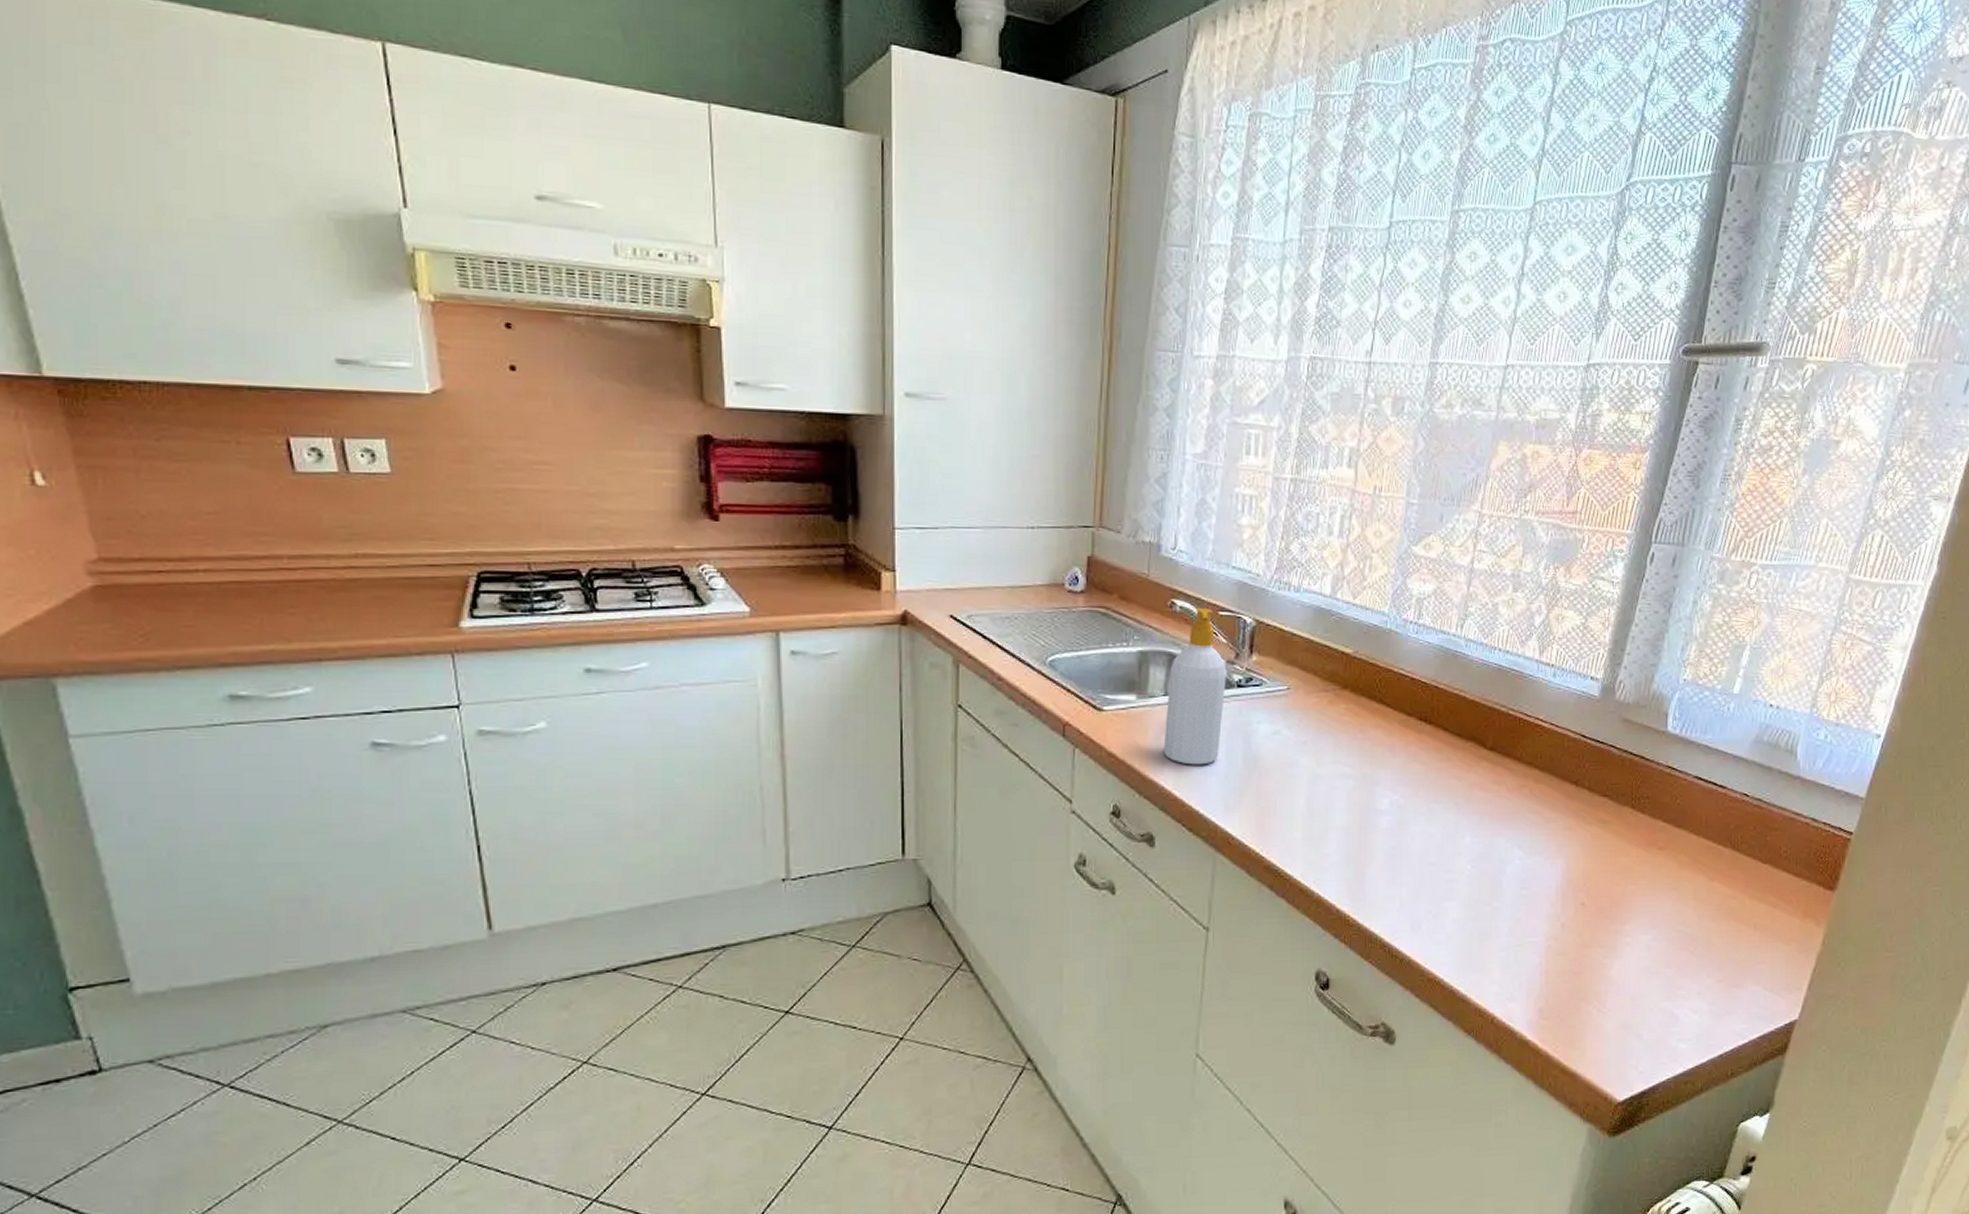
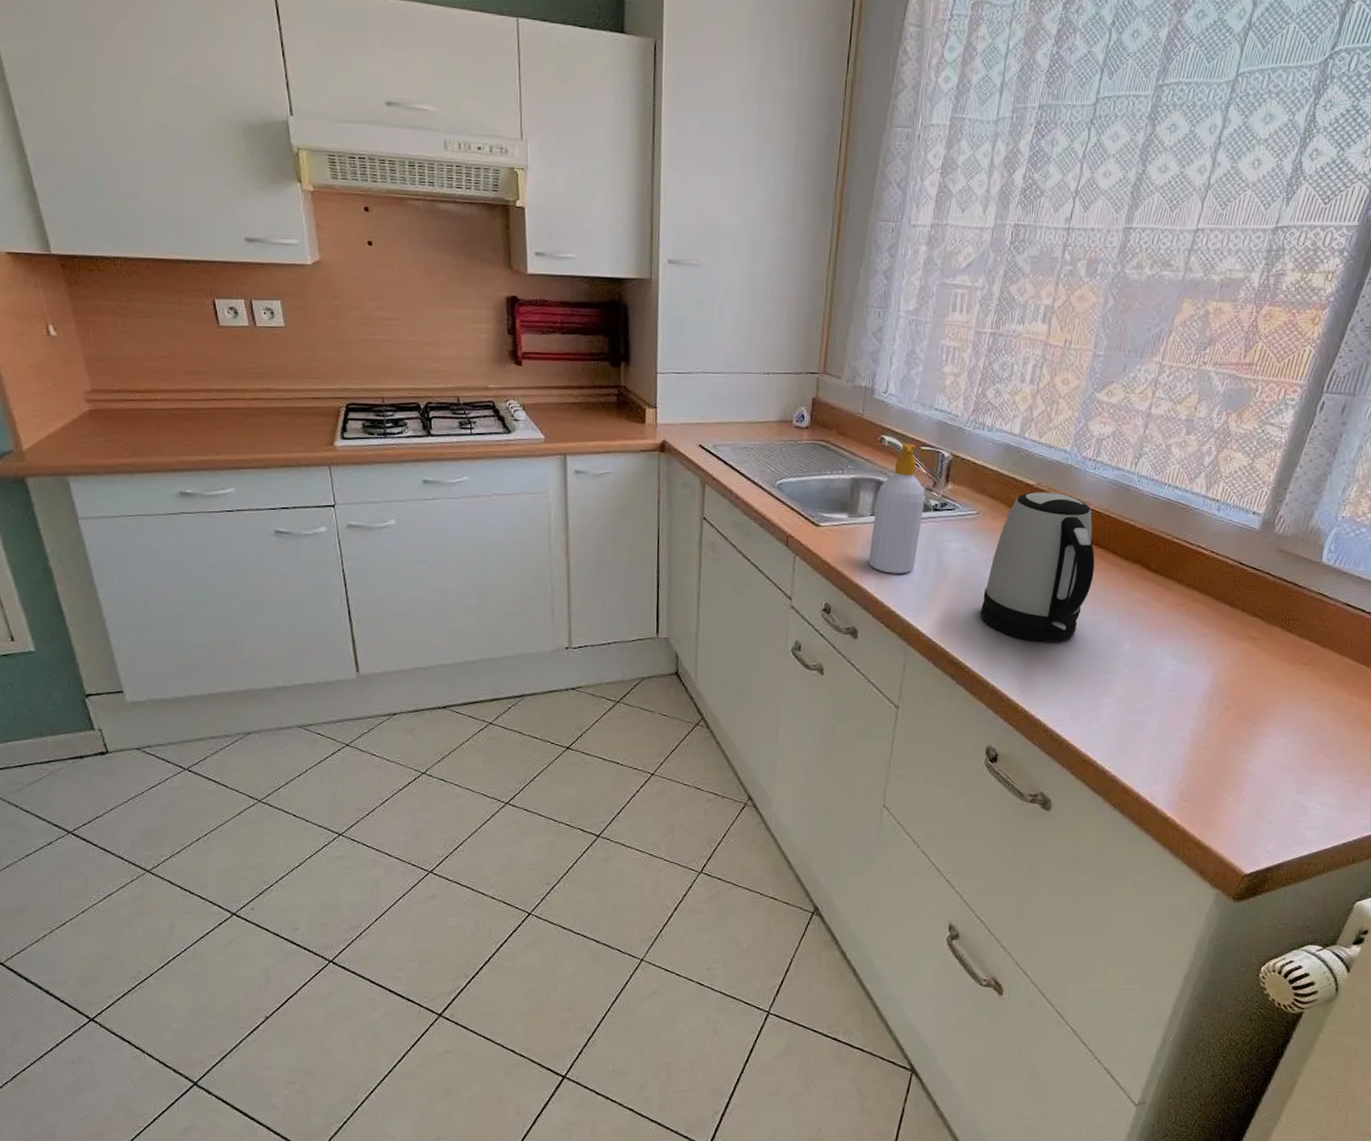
kettle: none [1299,661,1425,839] -> present [980,491,1095,642]

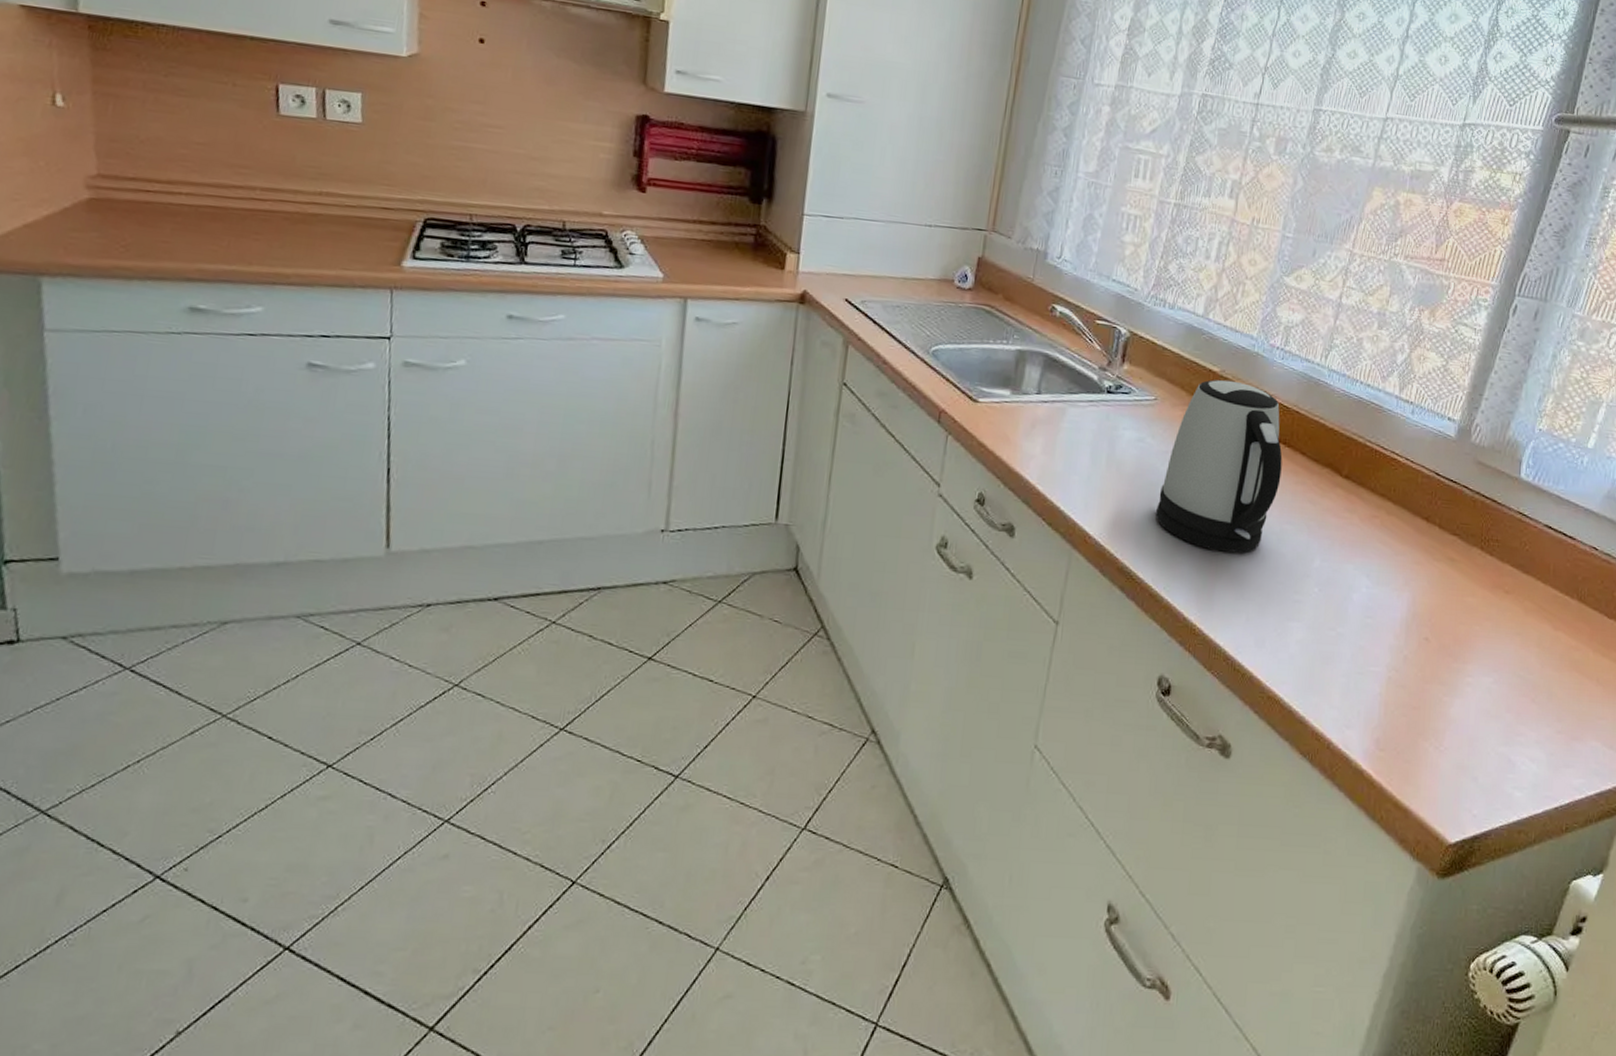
soap bottle: present [868,443,925,574] -> none [1031,315,1099,464]

